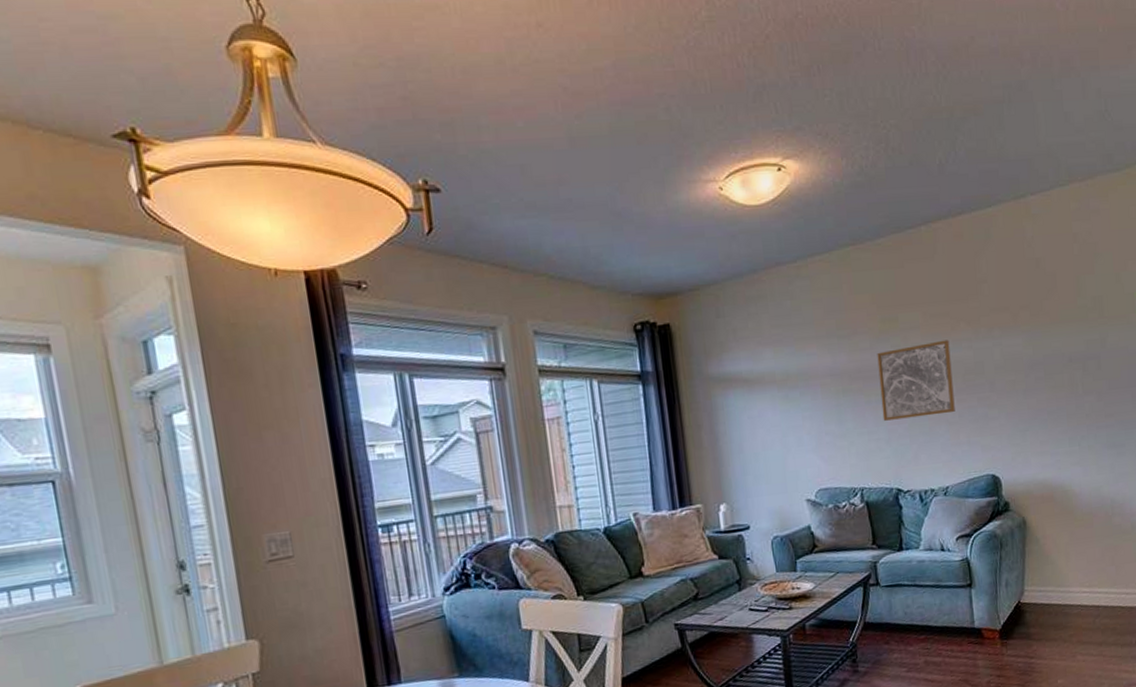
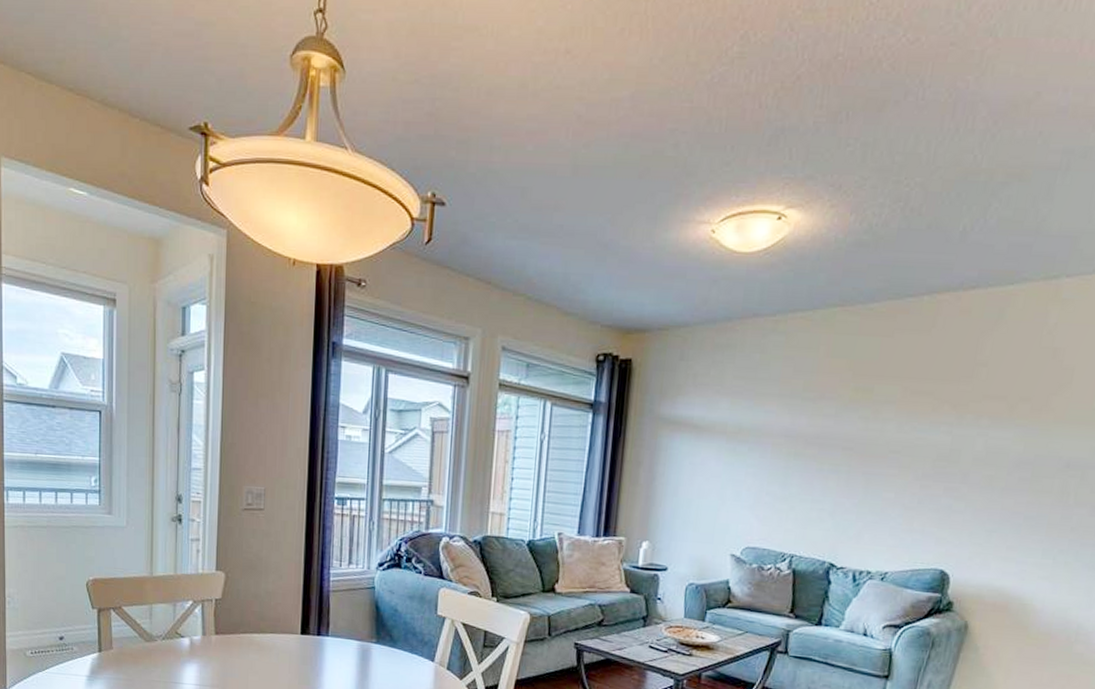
wall art: present [877,340,955,421] -> none [831,420,927,497]

